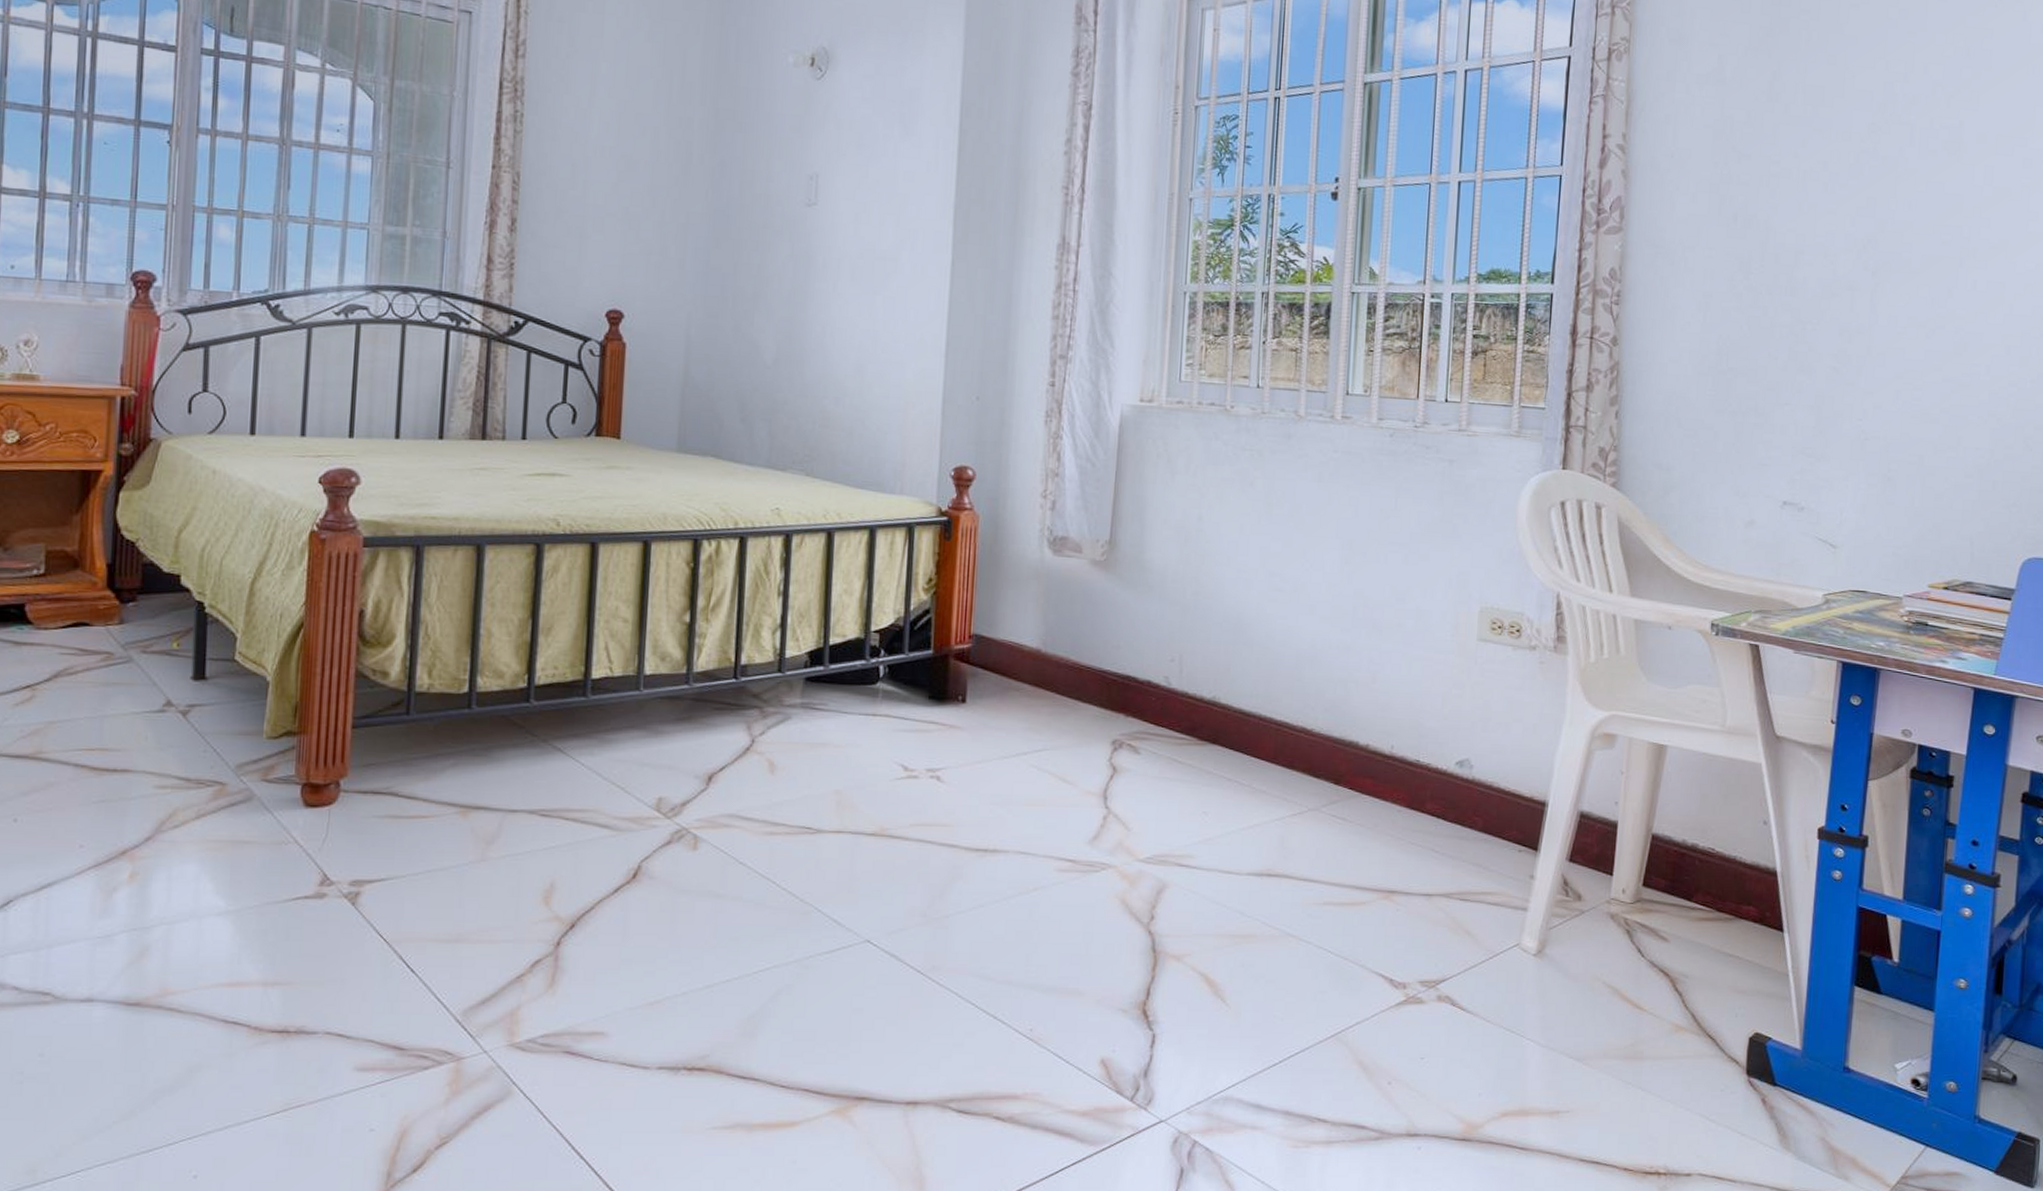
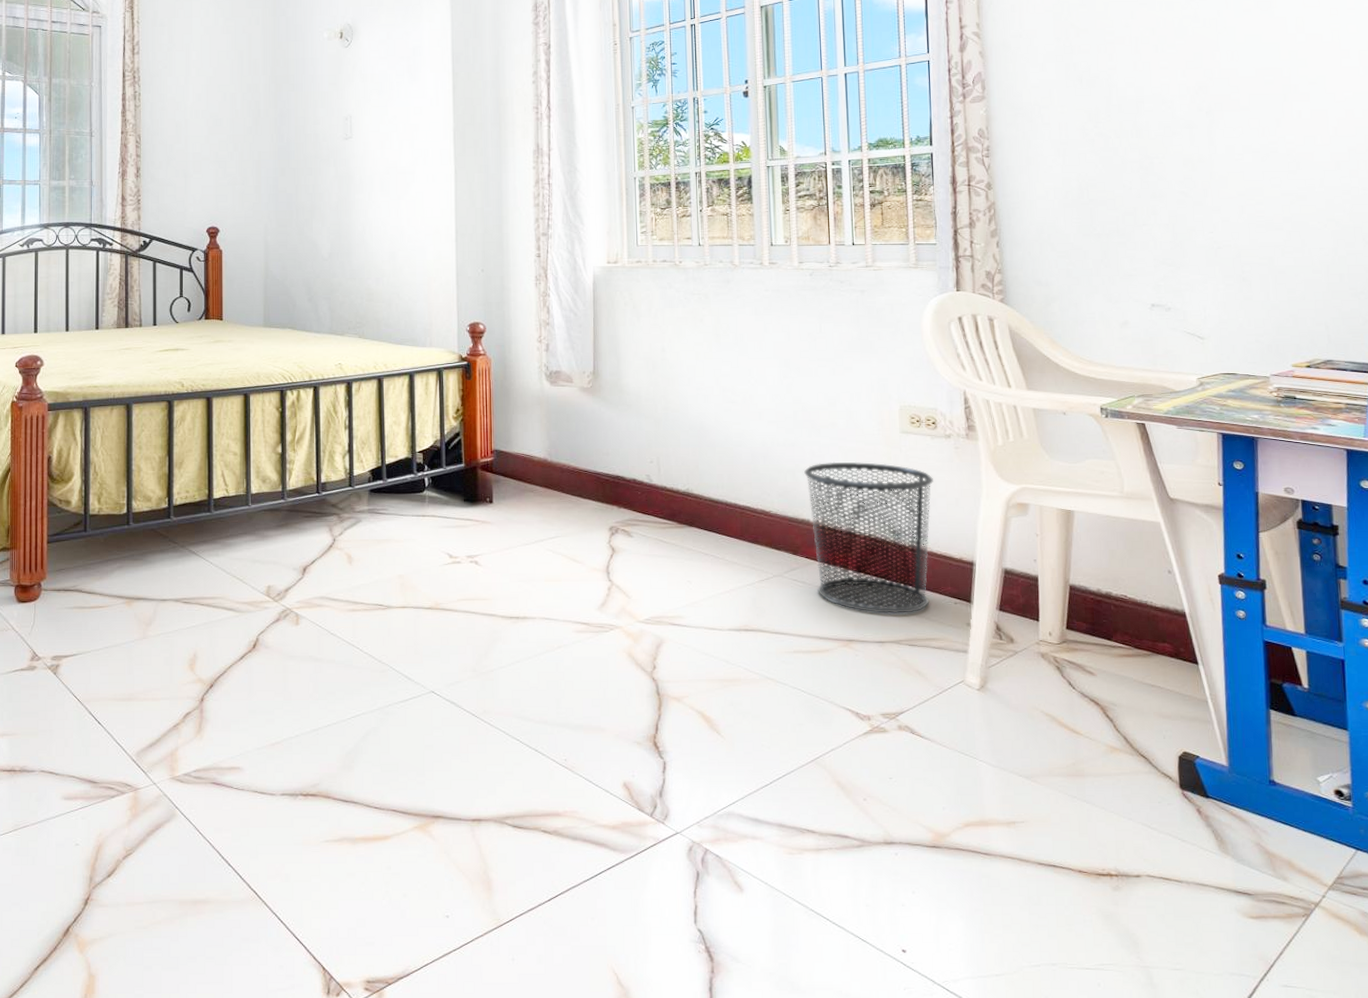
waste bin: none [1358,671,1510,861] -> present [804,461,933,614]

